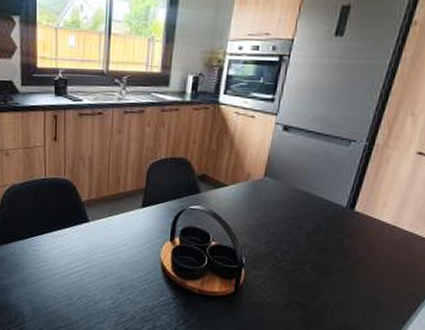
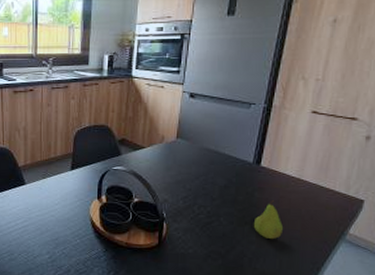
fruit: none [339,249,372,290] -> present [253,200,284,239]

